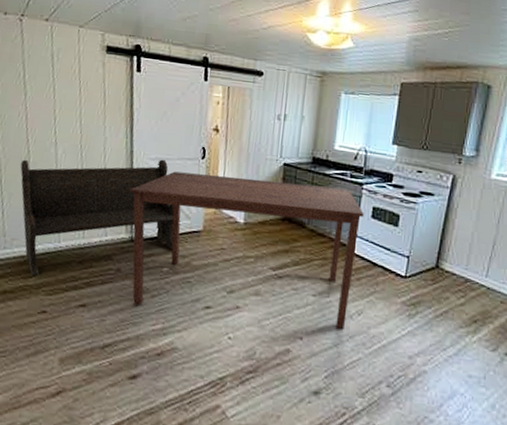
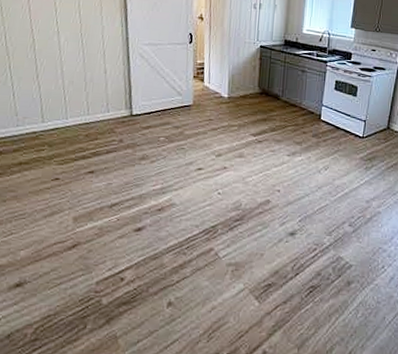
bench: present [20,159,174,276] -> none [27,44,168,149]
dining table: present [128,171,364,329] -> none [126,55,328,182]

